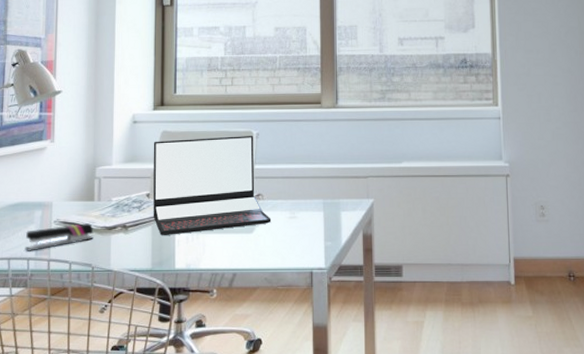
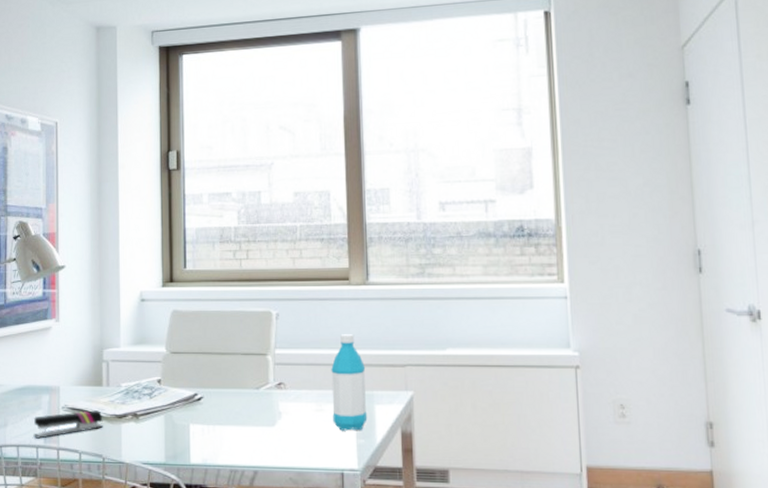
laptop: present [153,136,271,235] -> none [163,316,295,426]
water bottle: none [304,151,334,235] -> present [331,334,368,431]

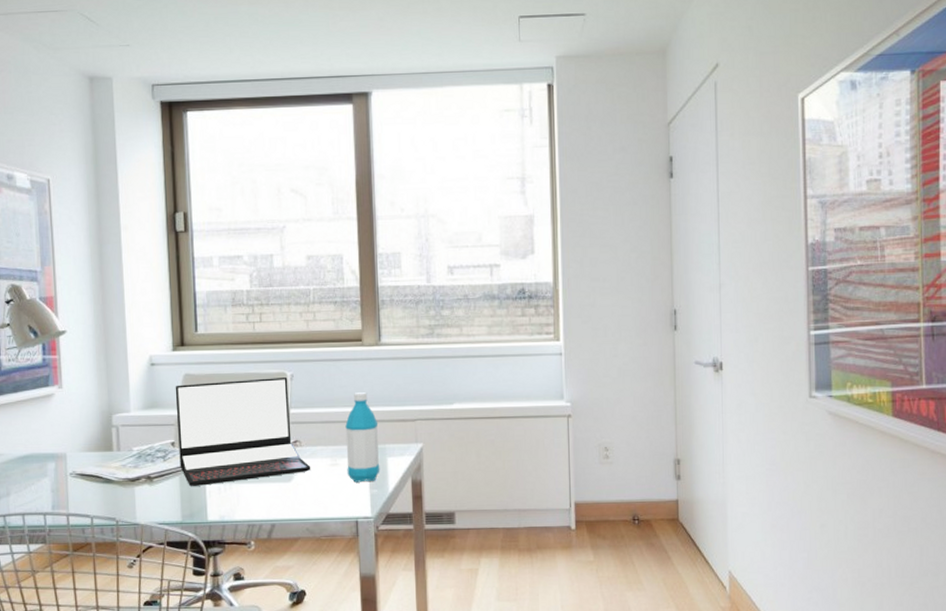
stapler: present [33,410,103,439] -> none [39,475,115,506]
laptop: none [163,316,295,426] -> present [175,378,311,486]

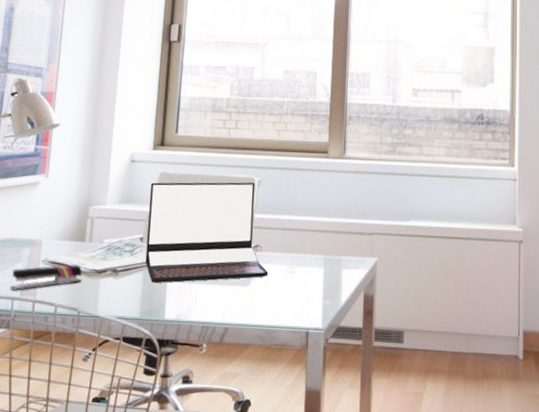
stapler: none [39,475,115,506] -> present [10,264,83,291]
water bottle: present [345,392,380,483] -> none [302,203,337,293]

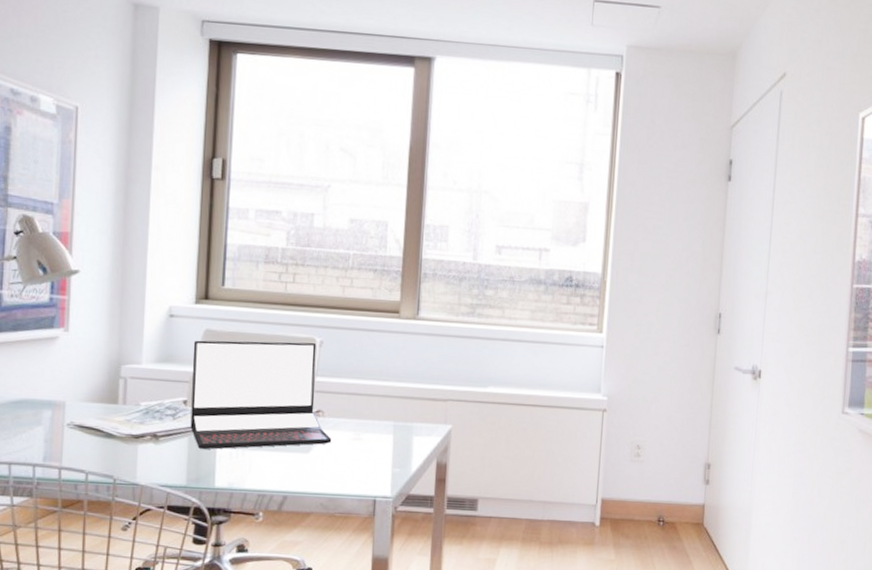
stapler: present [10,264,83,291] -> none [29,429,117,457]

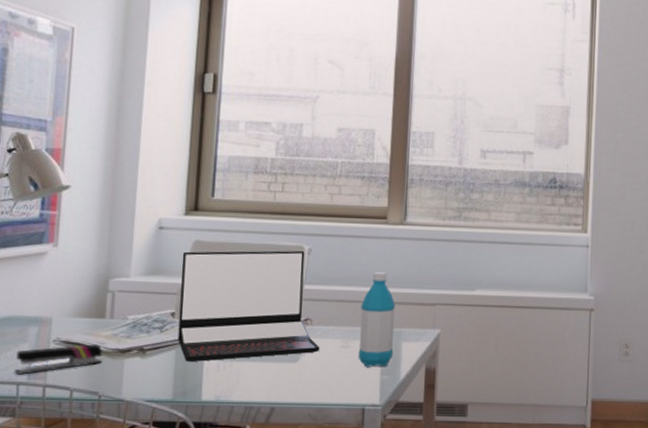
stapler: none [29,429,117,457] -> present [14,344,103,375]
water bottle: none [369,366,408,460] -> present [358,272,396,367]

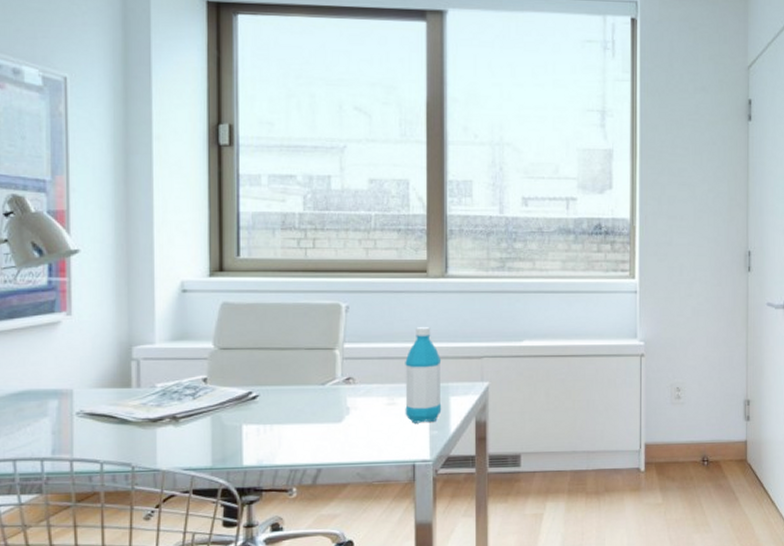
stapler: present [14,344,103,375] -> none [36,415,132,450]
laptop: present [177,250,320,362] -> none [210,309,365,427]

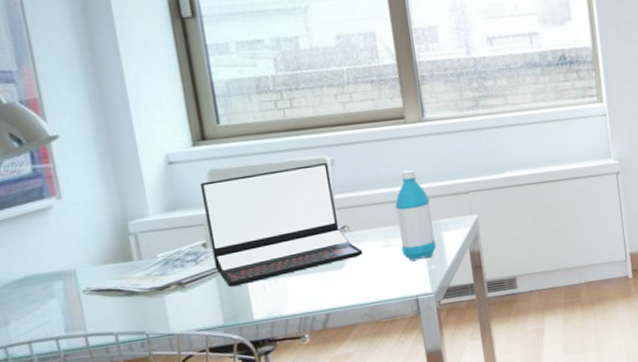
laptop: none [210,309,365,427] -> present [199,163,363,287]

